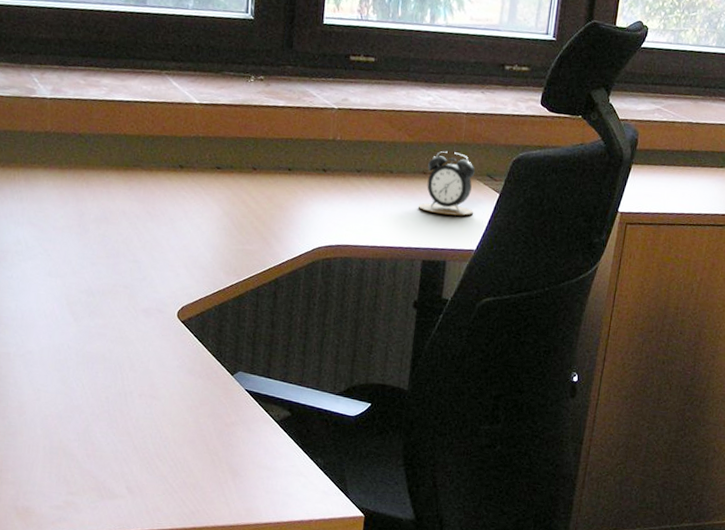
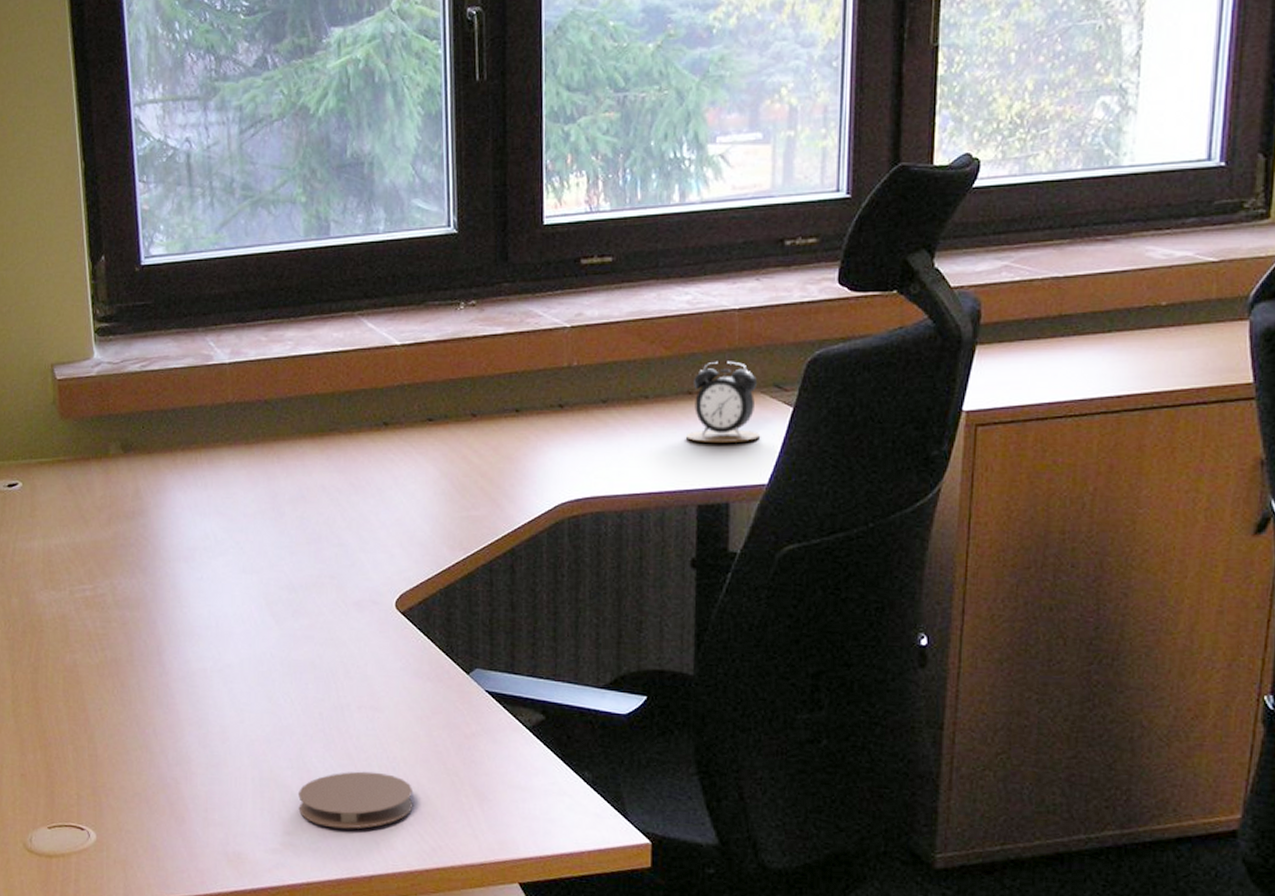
coaster: none [82,446,179,493] -> present [298,771,413,829]

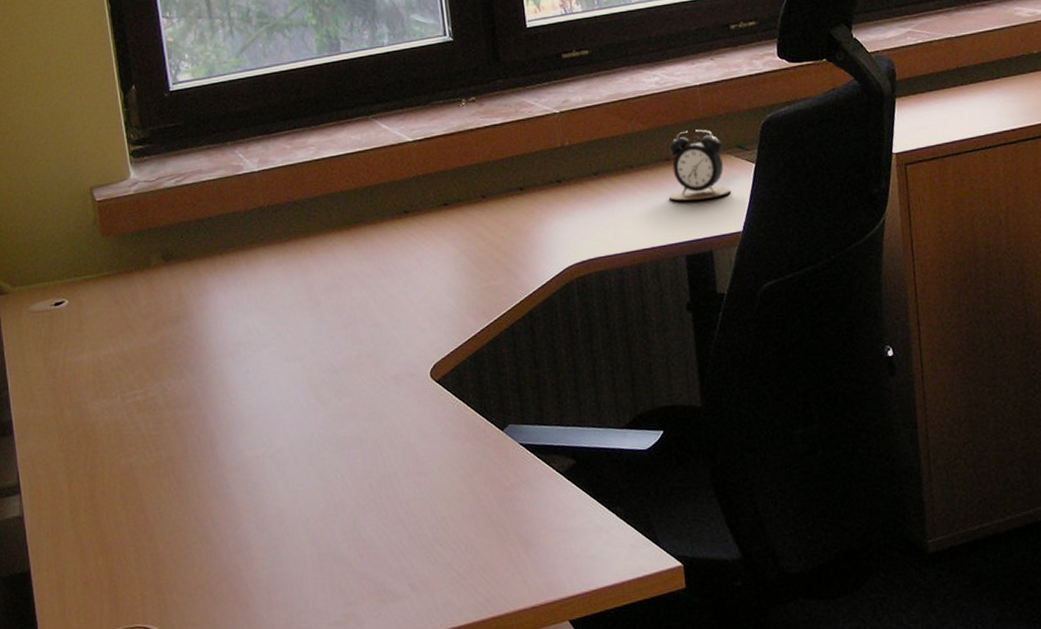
coaster: present [298,771,413,829] -> none [356,533,465,593]

